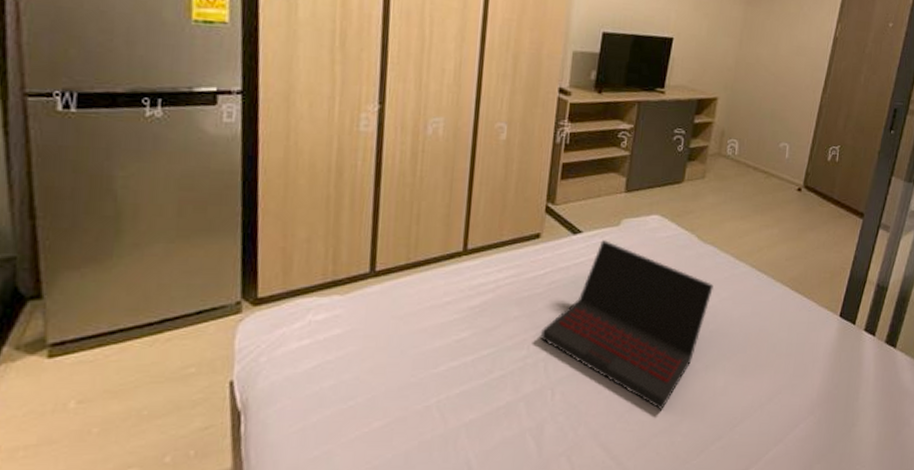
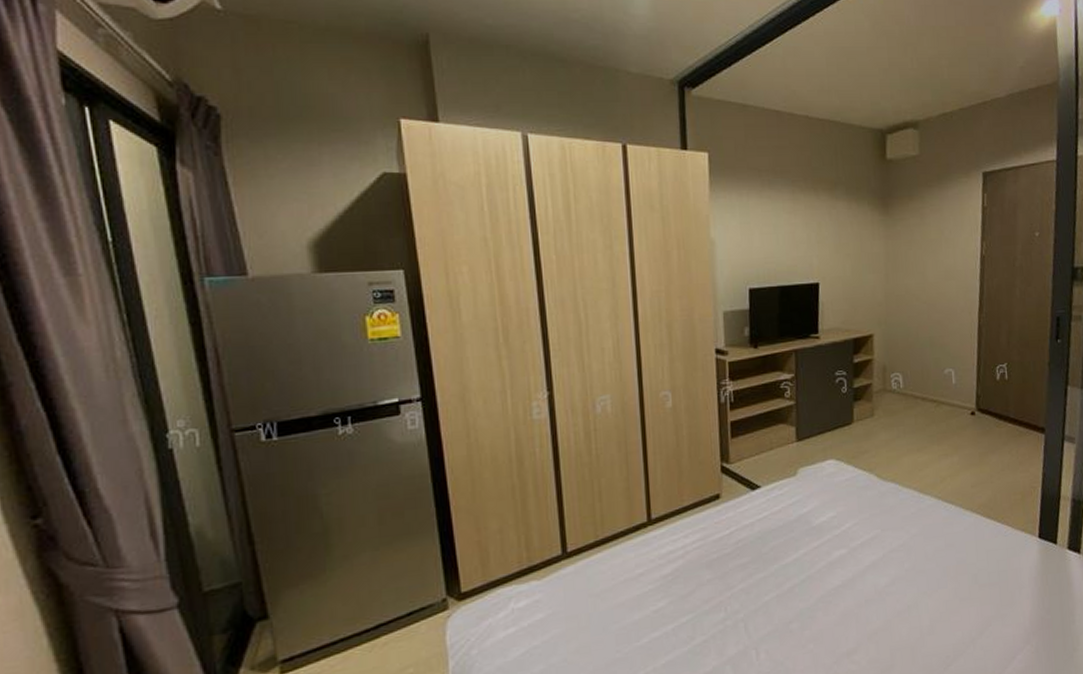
laptop: present [540,240,714,410] -> none [735,492,902,658]

